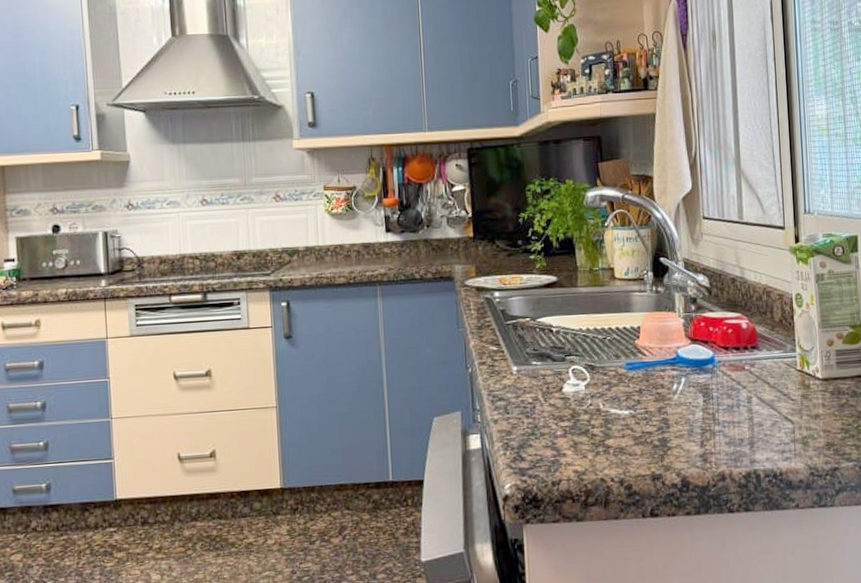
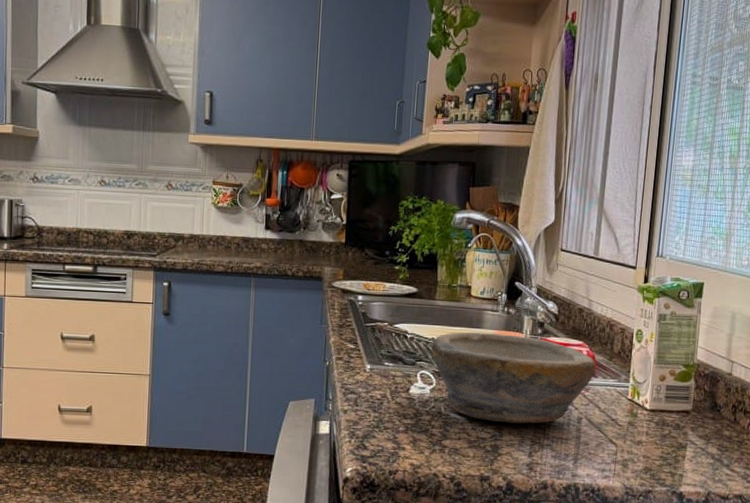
bowl: none [580,315,759,413] -> present [432,332,597,424]

